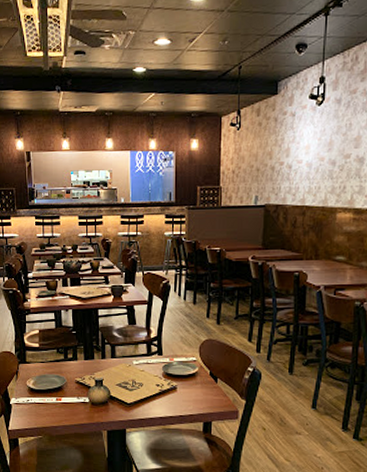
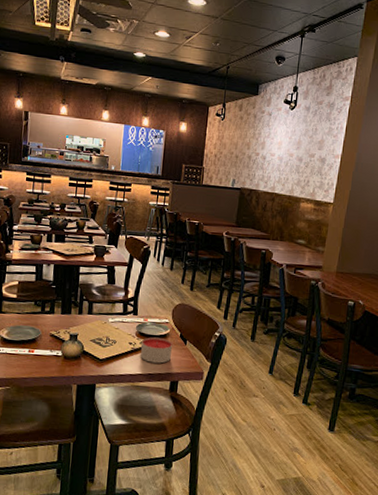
candle: none [170,377,202,404] -> present [140,337,172,364]

